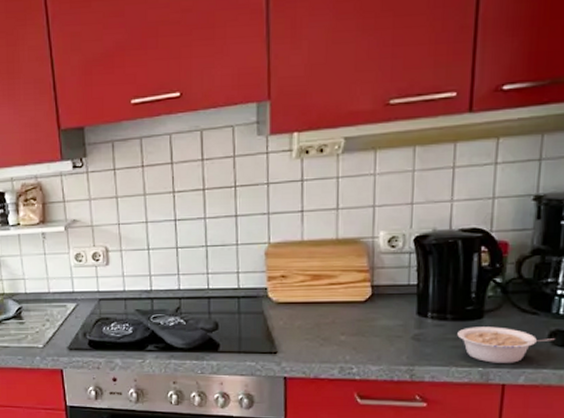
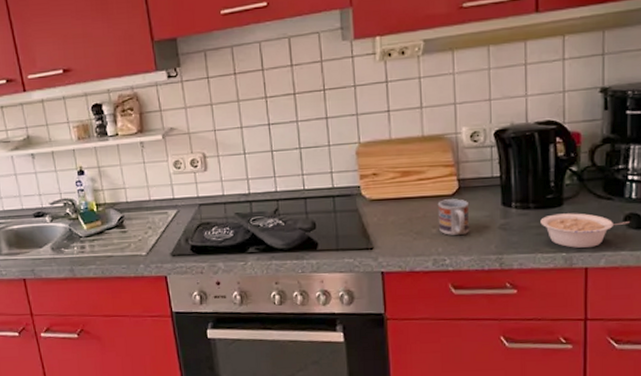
cup: none [347,306,382,343] -> present [437,199,470,235]

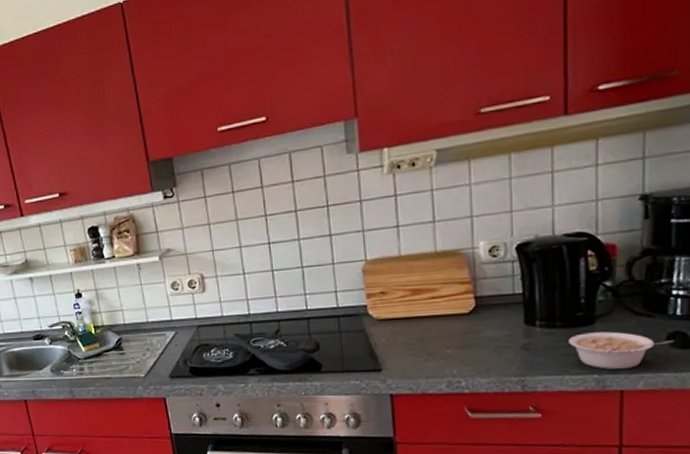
cup: present [437,199,470,235] -> none [452,317,489,356]

